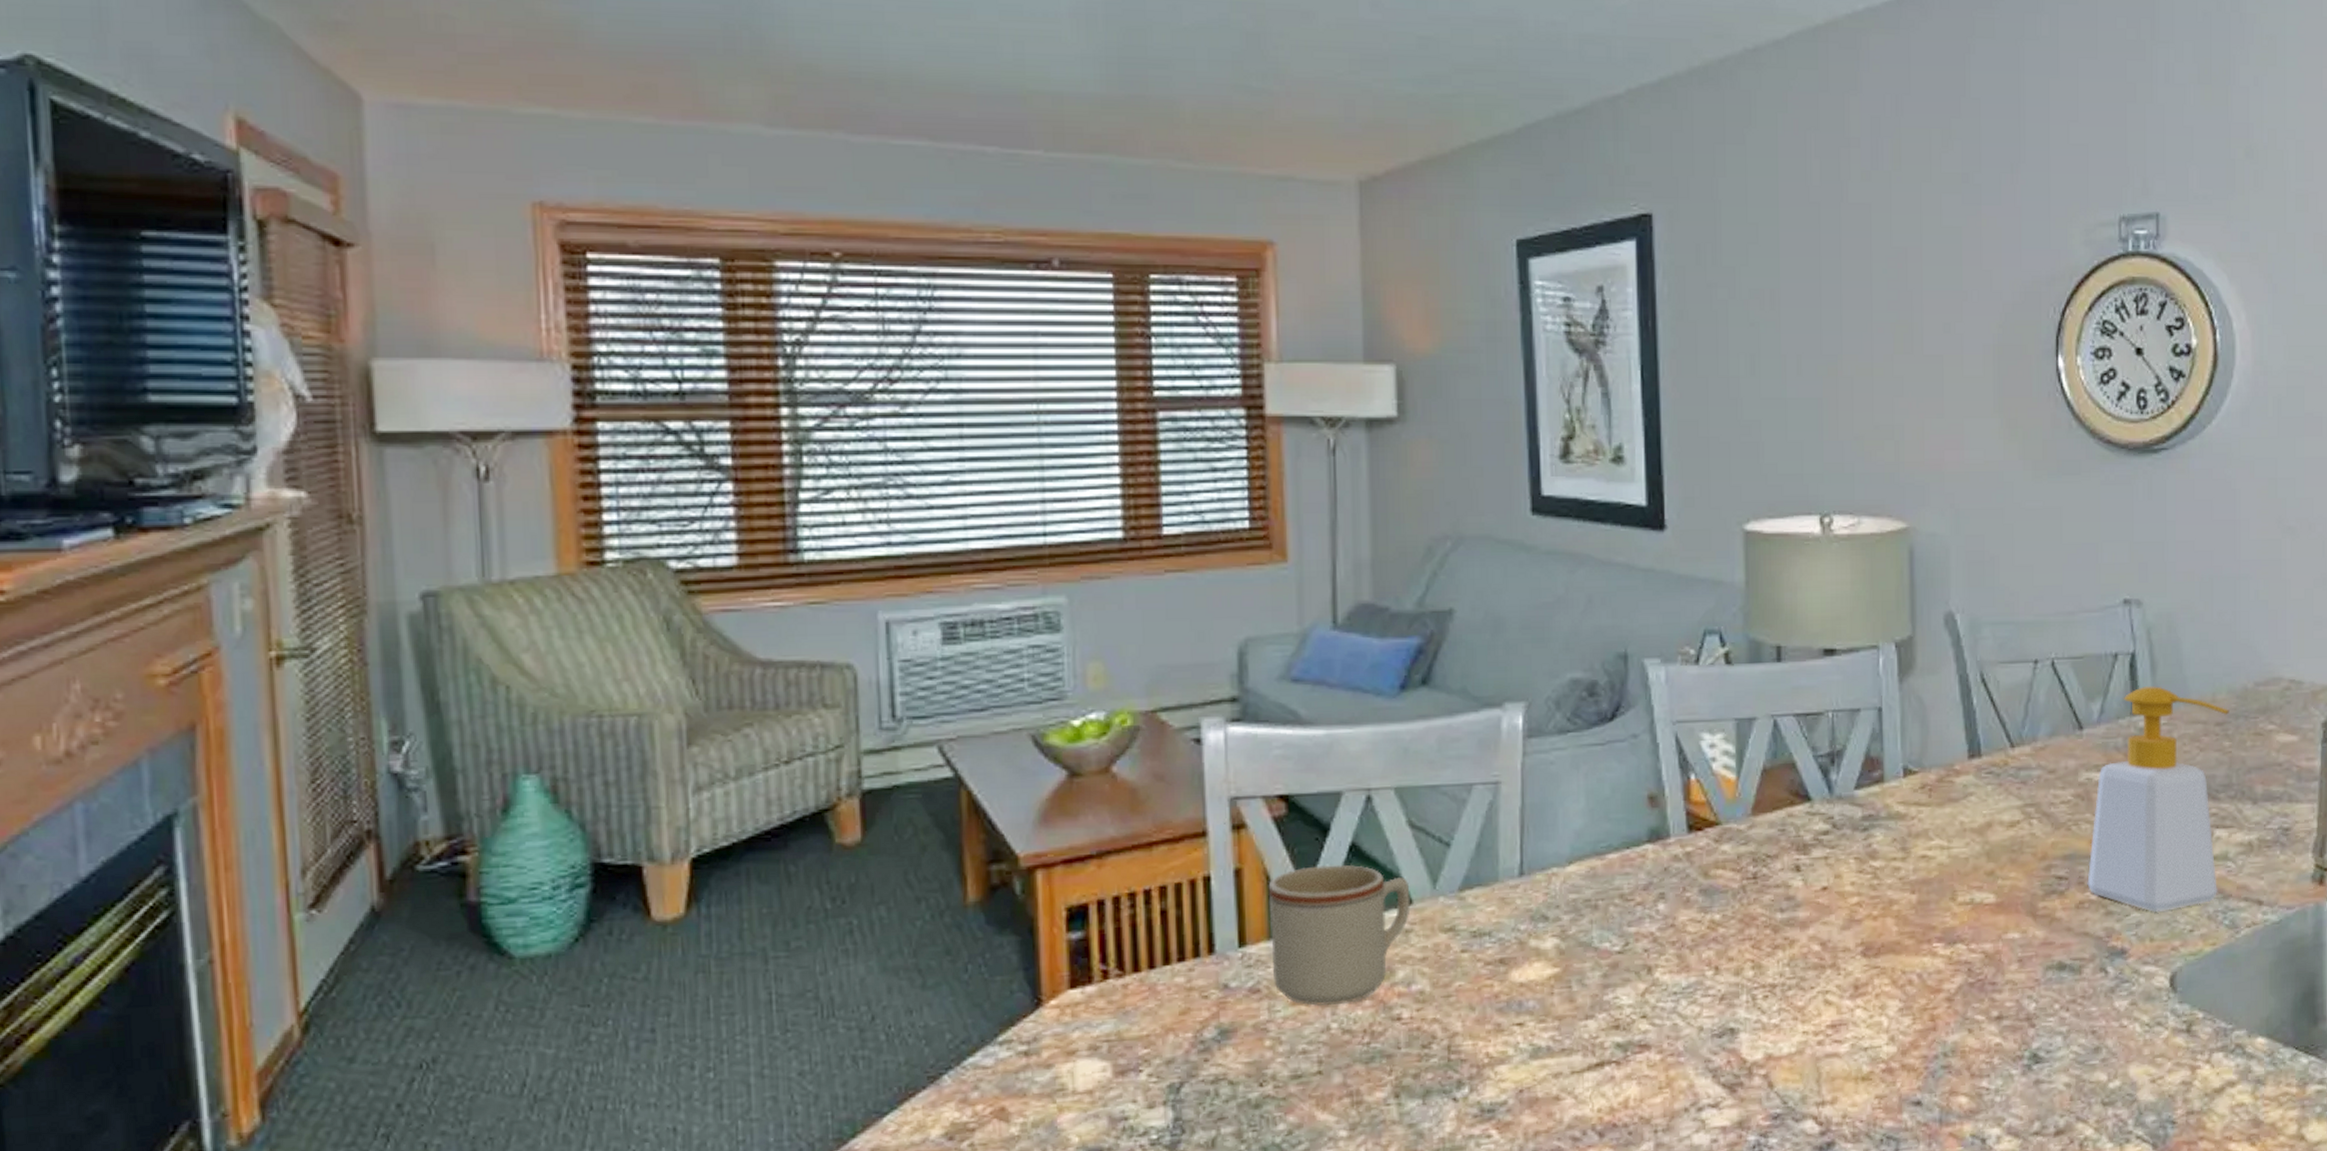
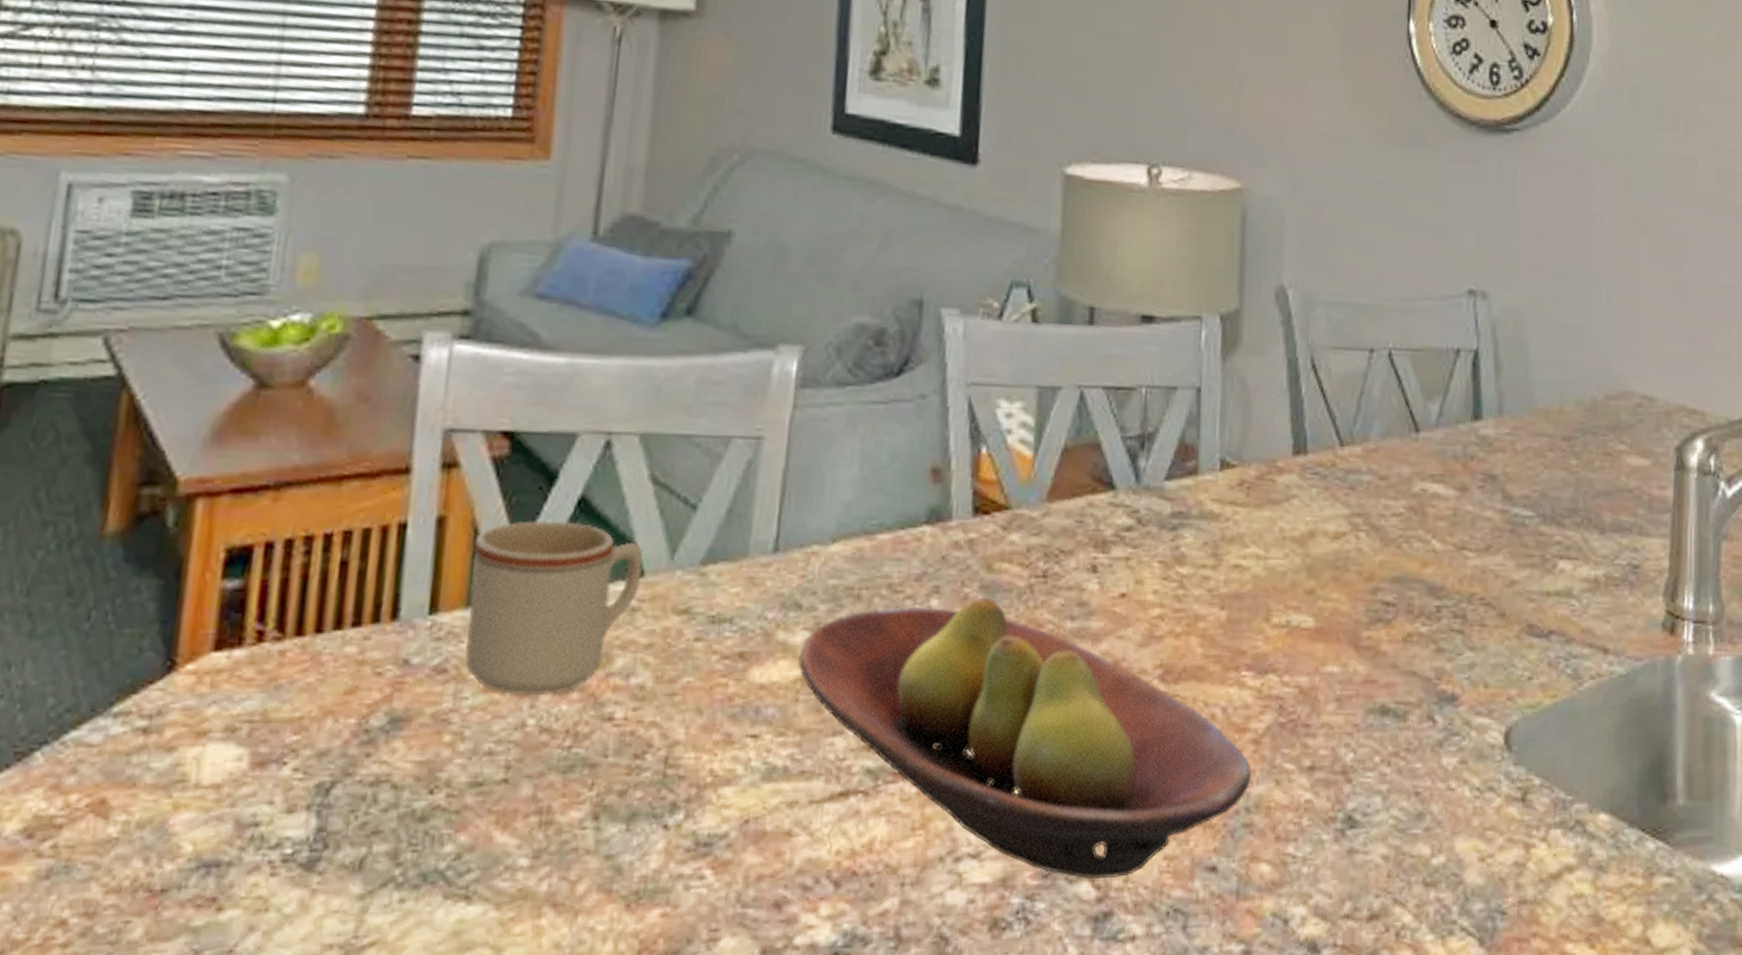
fruit bowl: none [1550,899,1948,1118] -> present [798,597,1252,880]
soap bottle: present [2087,686,2230,913] -> none [1417,389,1577,654]

